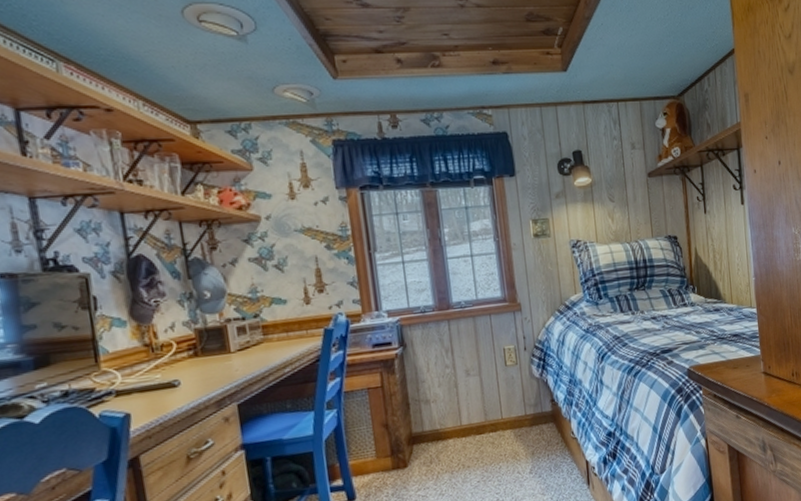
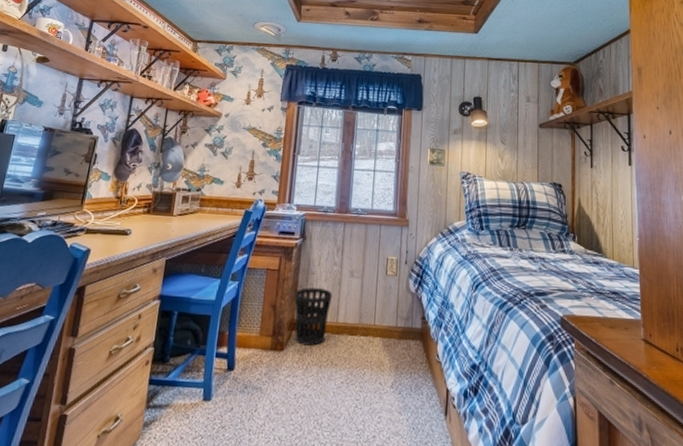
wastebasket: none [407,394,451,457] -> present [294,287,332,346]

